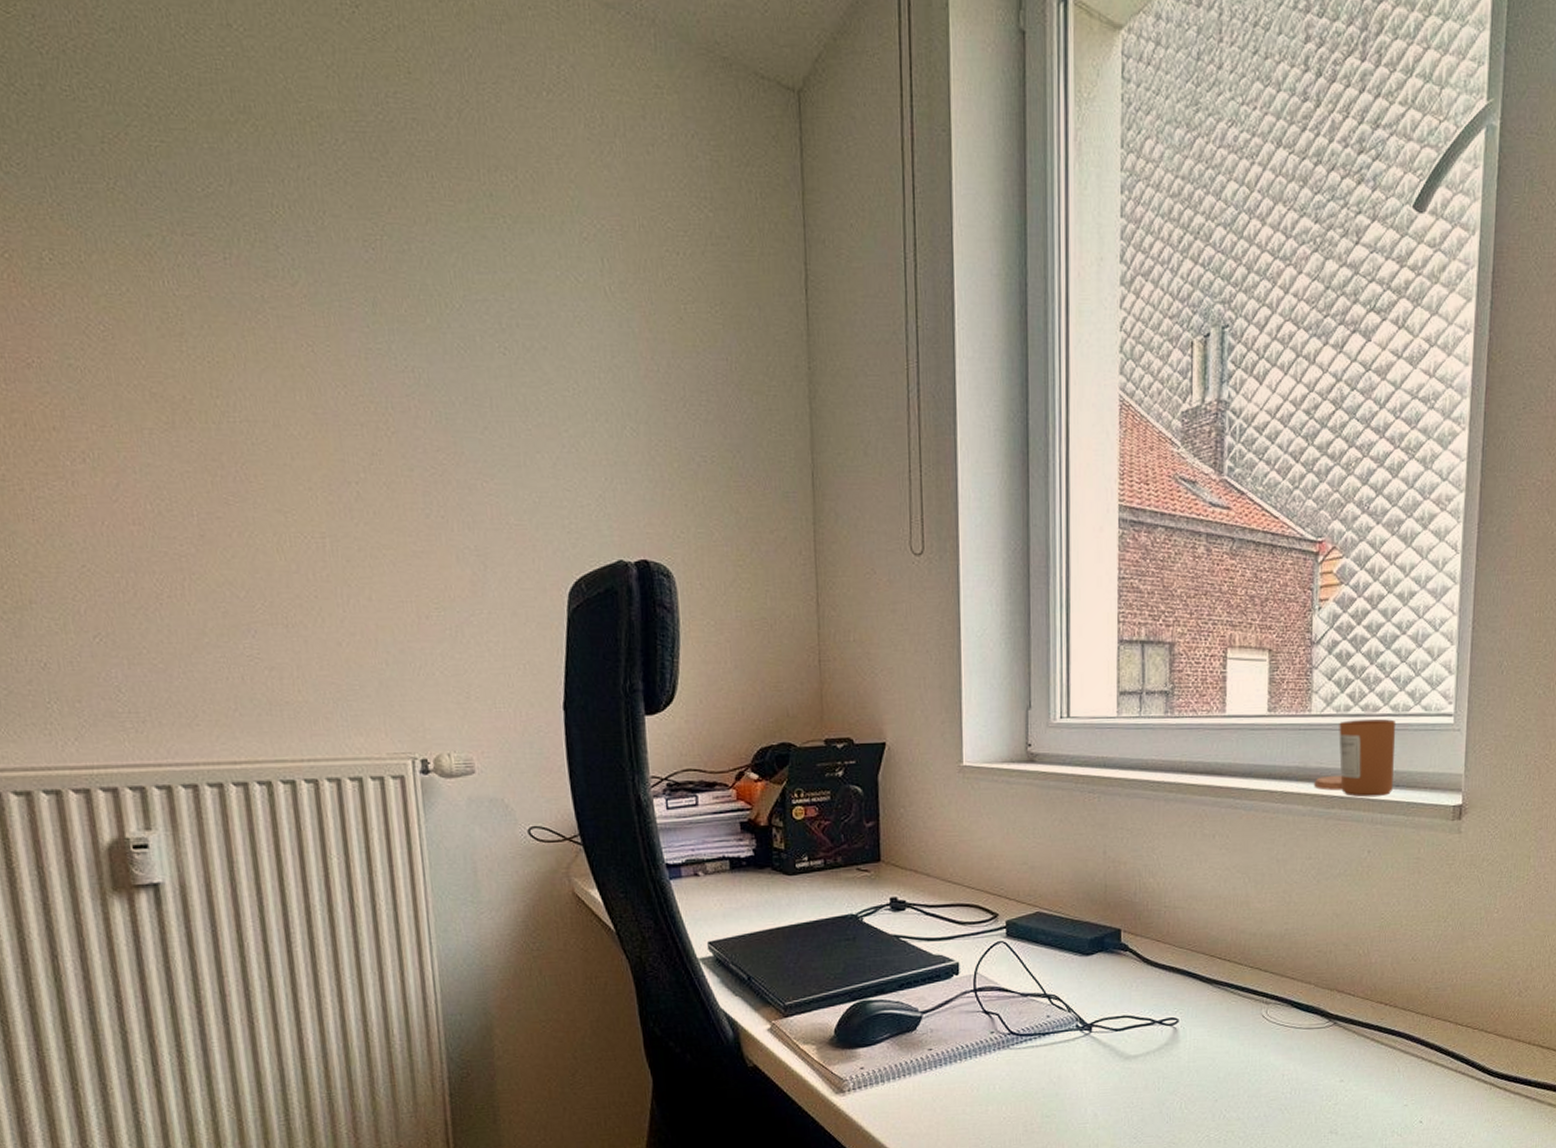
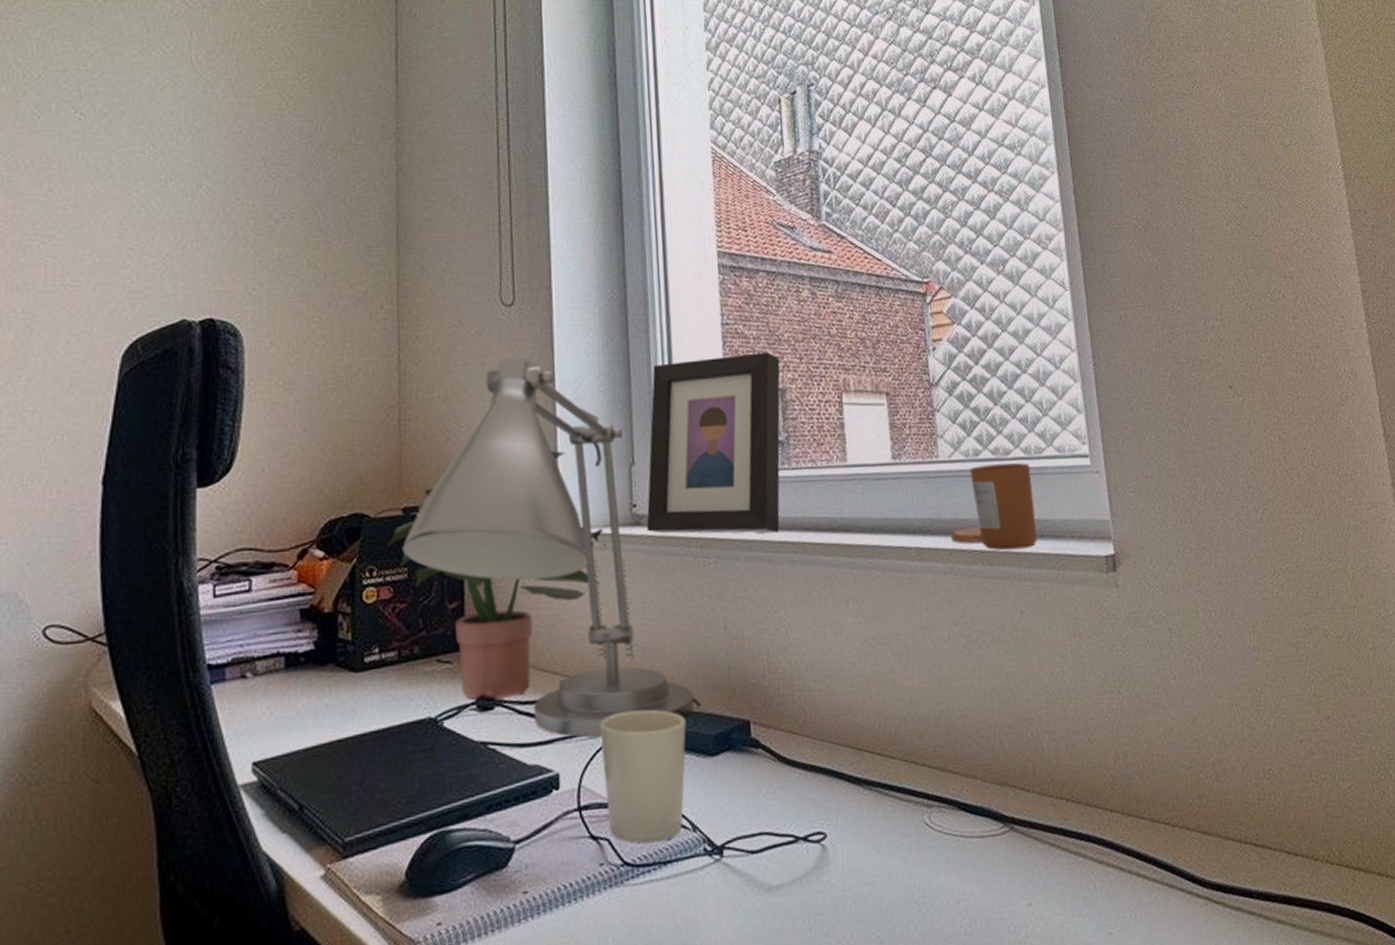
potted plant: none [811,693,1005,903] -> present [386,450,608,701]
desk lamp: none [825,605,1081,937] -> present [402,357,702,739]
mug: none [993,916,1067,1019] -> present [599,709,687,844]
picture frame: none [1039,607,1171,774] -> present [646,352,780,534]

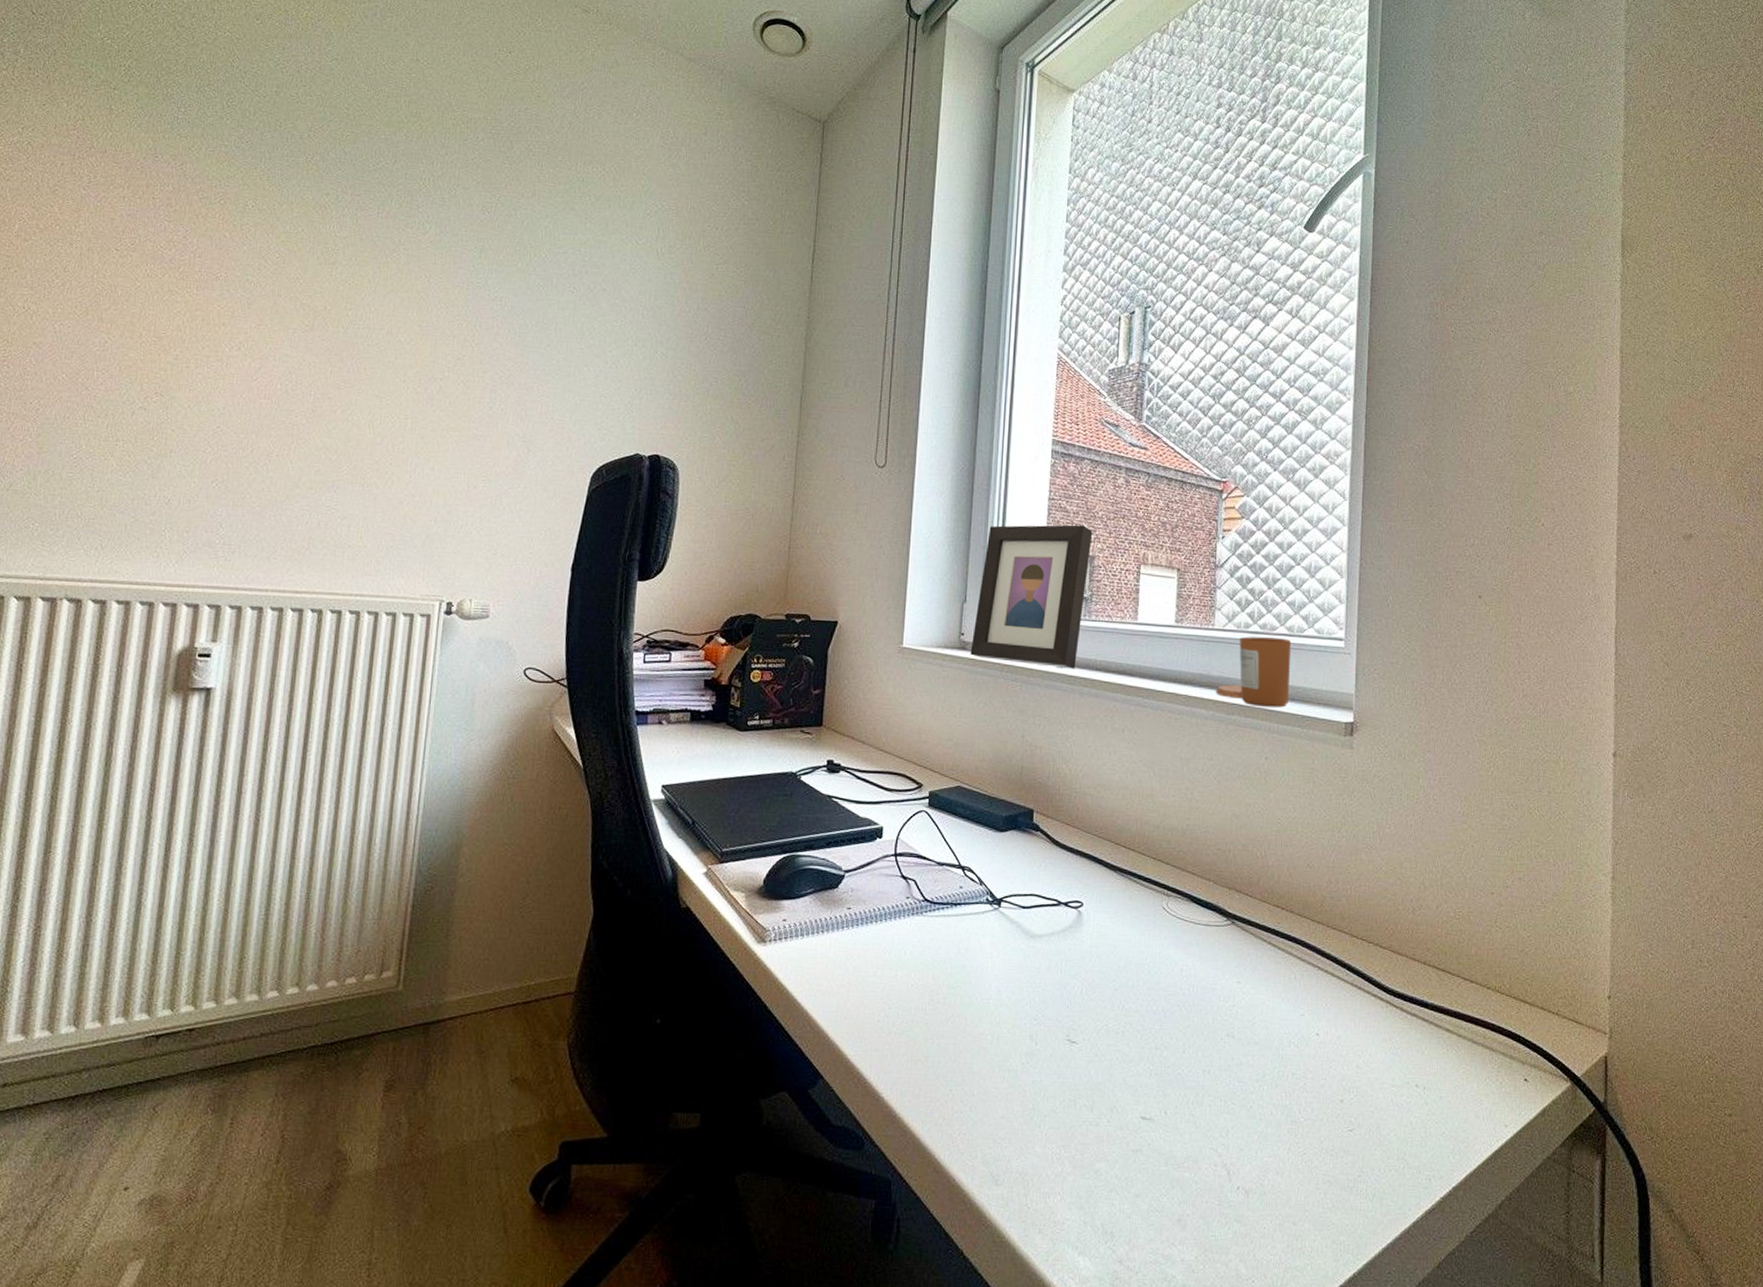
potted plant: present [386,450,608,701] -> none [771,584,939,766]
desk lamp: present [402,357,702,739] -> none [783,508,998,805]
mug: present [599,709,687,844] -> none [916,788,984,888]

